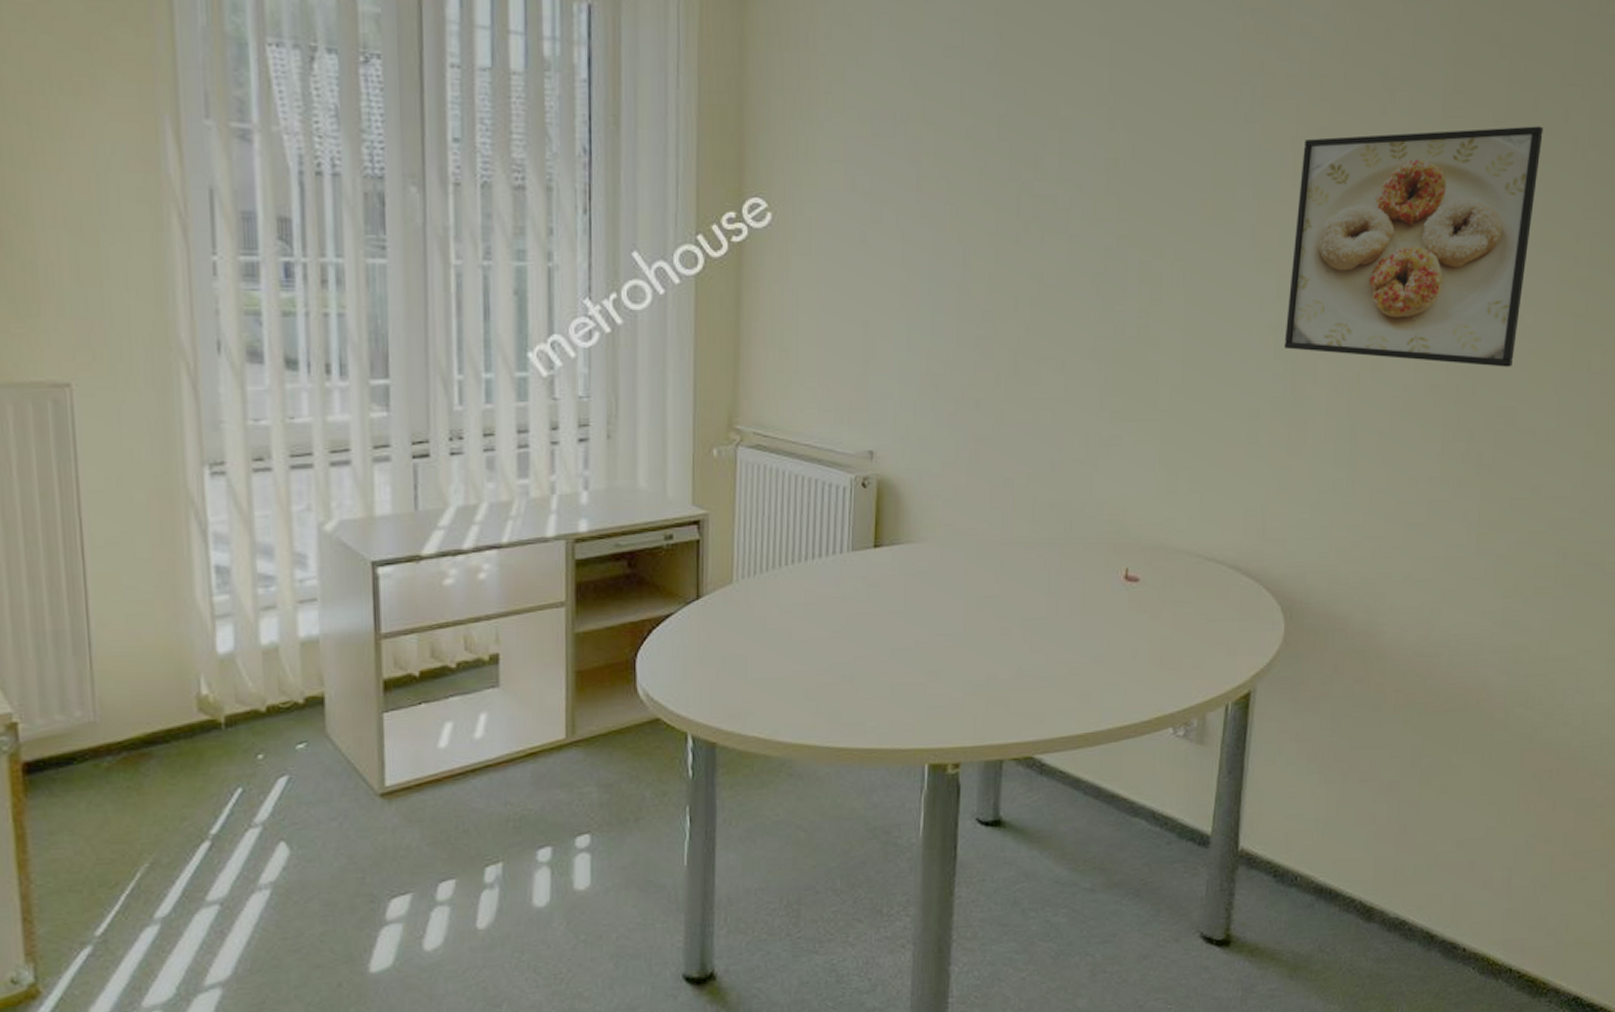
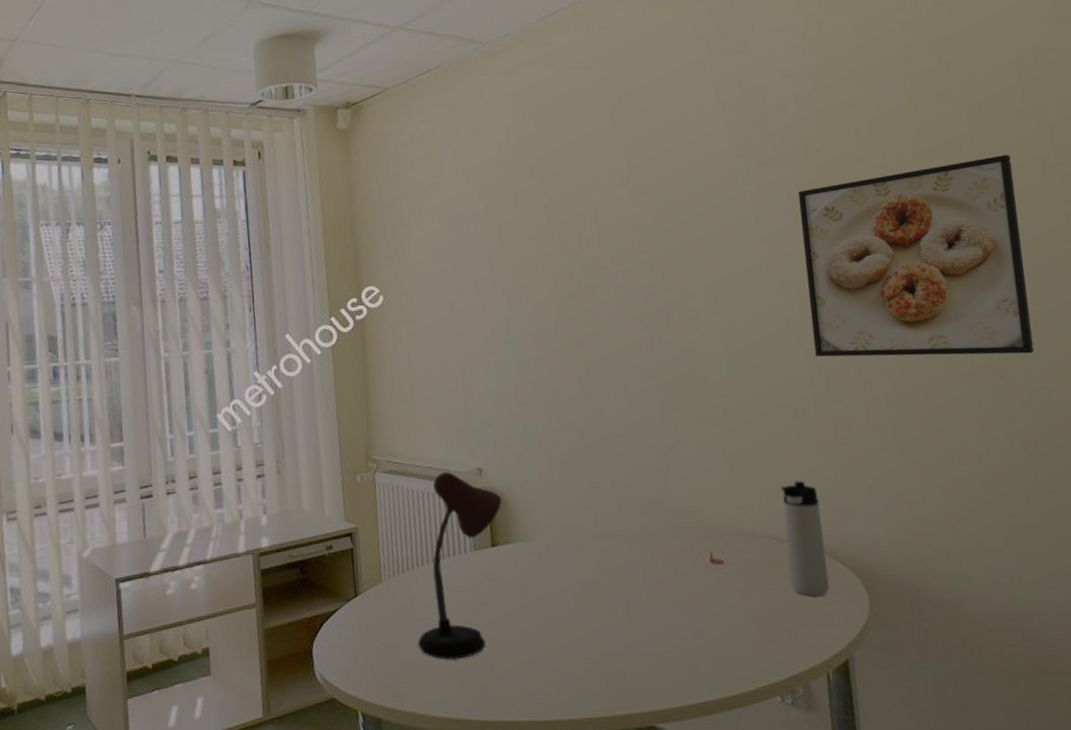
desk lamp: none [770,452,894,678] -> present [417,472,502,660]
thermos bottle: none [1206,492,1255,623] -> present [780,480,830,597]

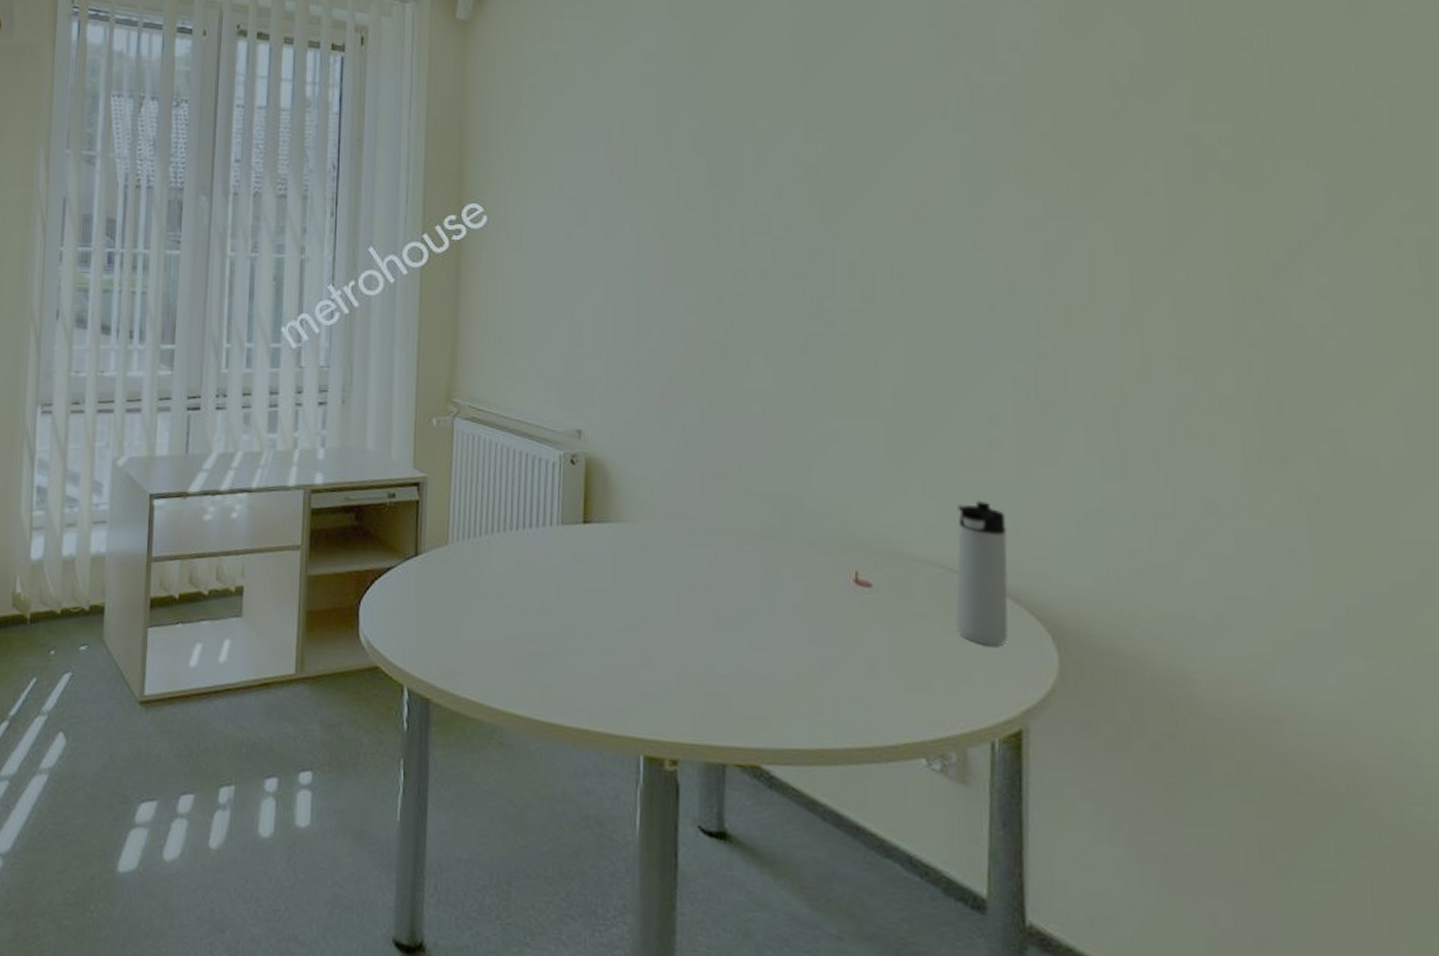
desk lamp: present [417,472,502,660] -> none [482,428,602,647]
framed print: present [798,154,1034,357] -> none [1022,127,1330,385]

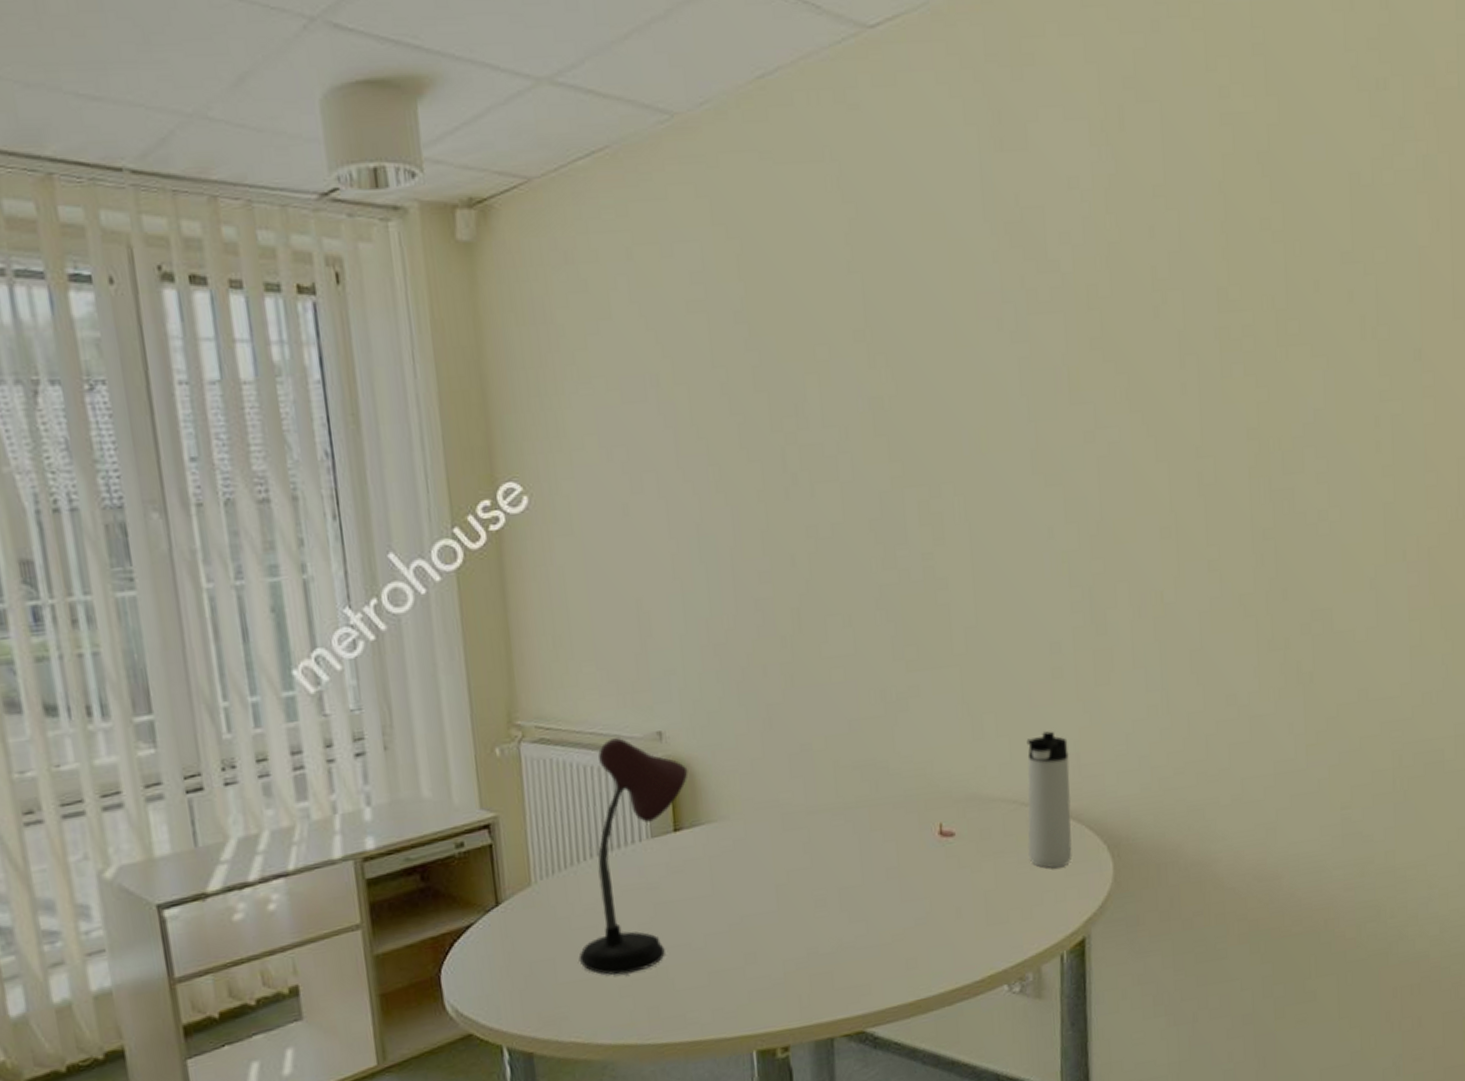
desk lamp: none [482,428,602,647] -> present [578,738,689,975]

